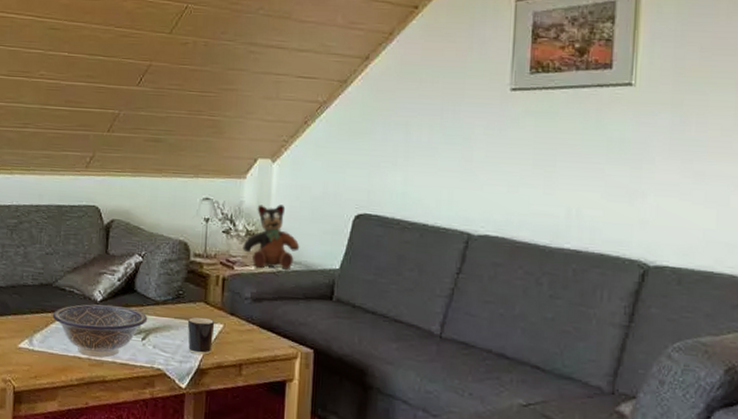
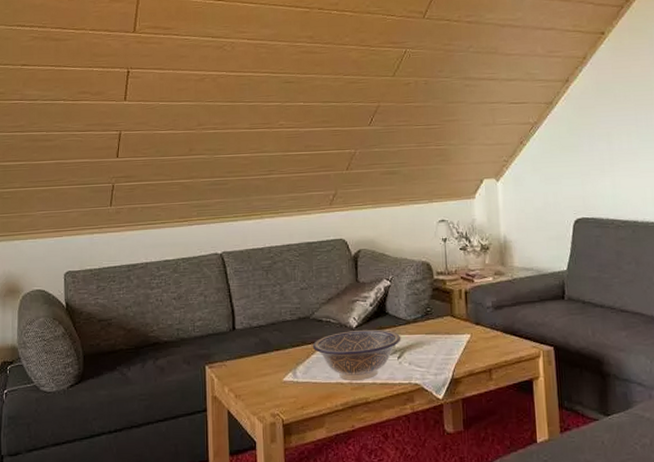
mug: present [187,316,215,356] -> none [437,330,463,366]
stuffed animal: present [242,204,300,270] -> none [479,218,530,278]

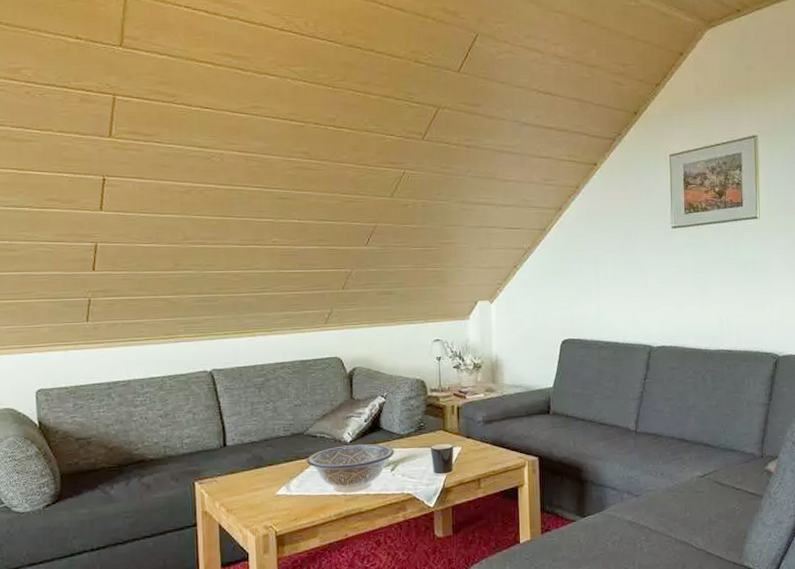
mug: none [437,330,463,366] -> present [430,443,454,477]

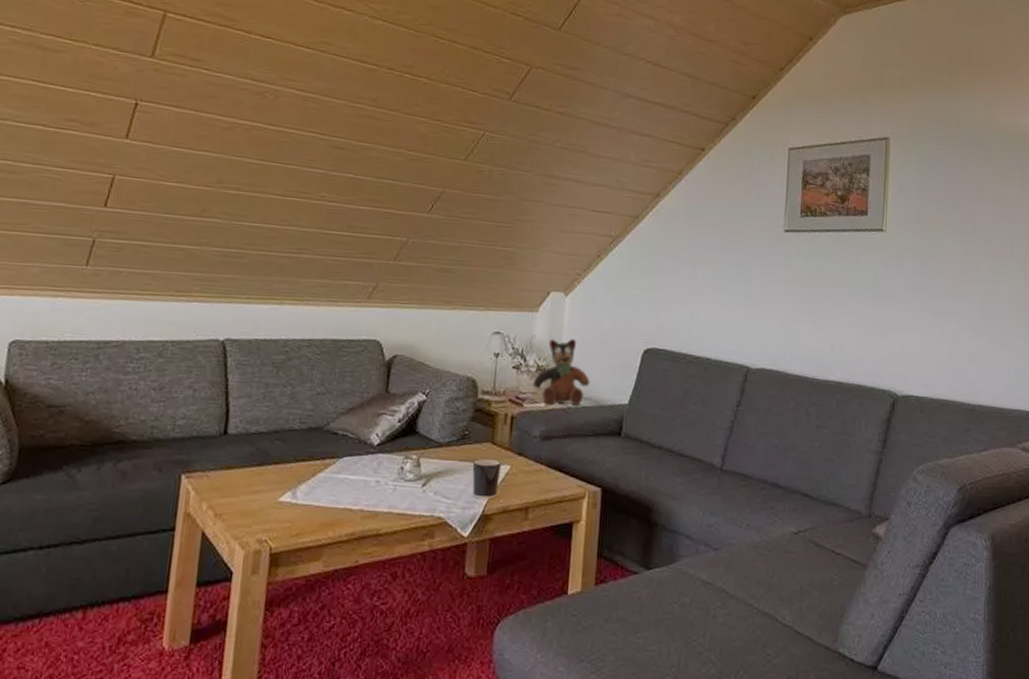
decorative bowl: present [306,444,395,493] -> none [321,448,430,508]
stuffed animal: none [472,338,520,394] -> present [532,339,590,406]

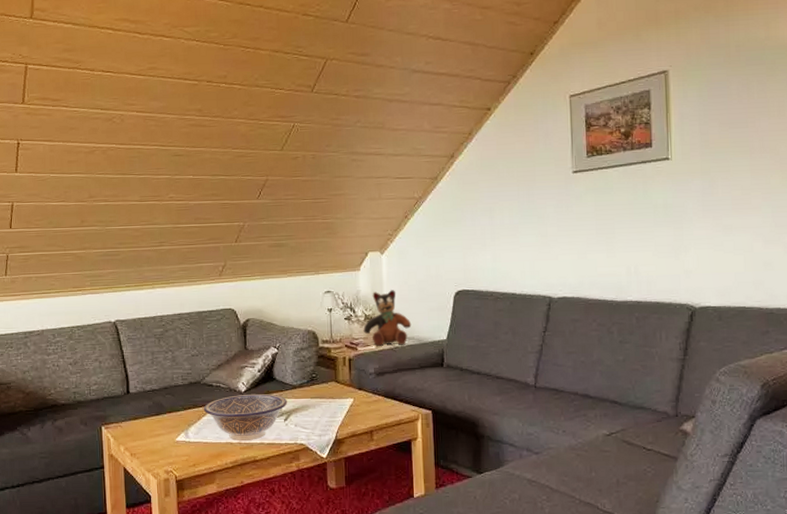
decorative bowl: none [321,448,430,508] -> present [203,394,288,441]
mug: present [472,458,502,500] -> none [322,394,346,428]

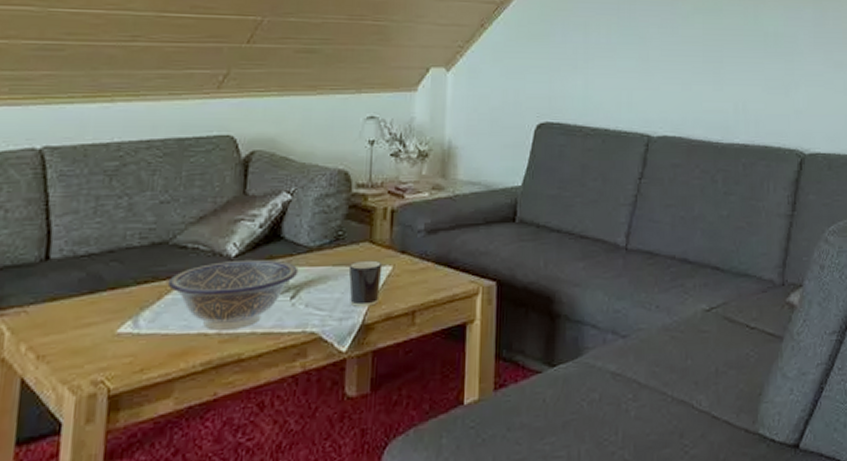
mug: none [322,394,346,428] -> present [348,260,383,308]
stuffed animal: present [363,290,412,346] -> none [414,119,479,193]

